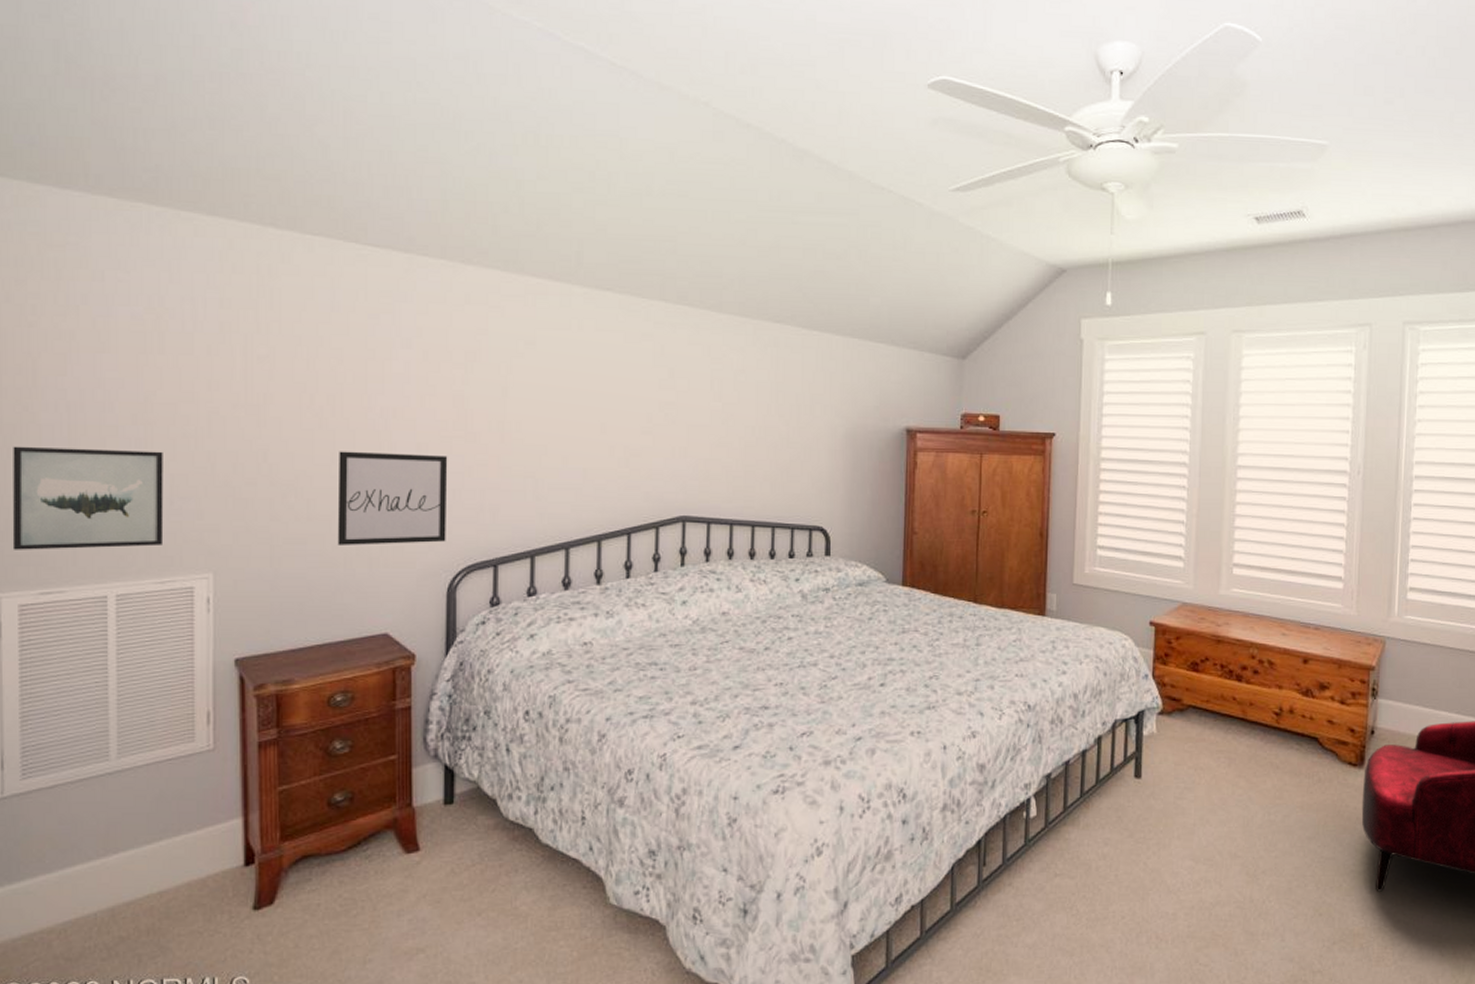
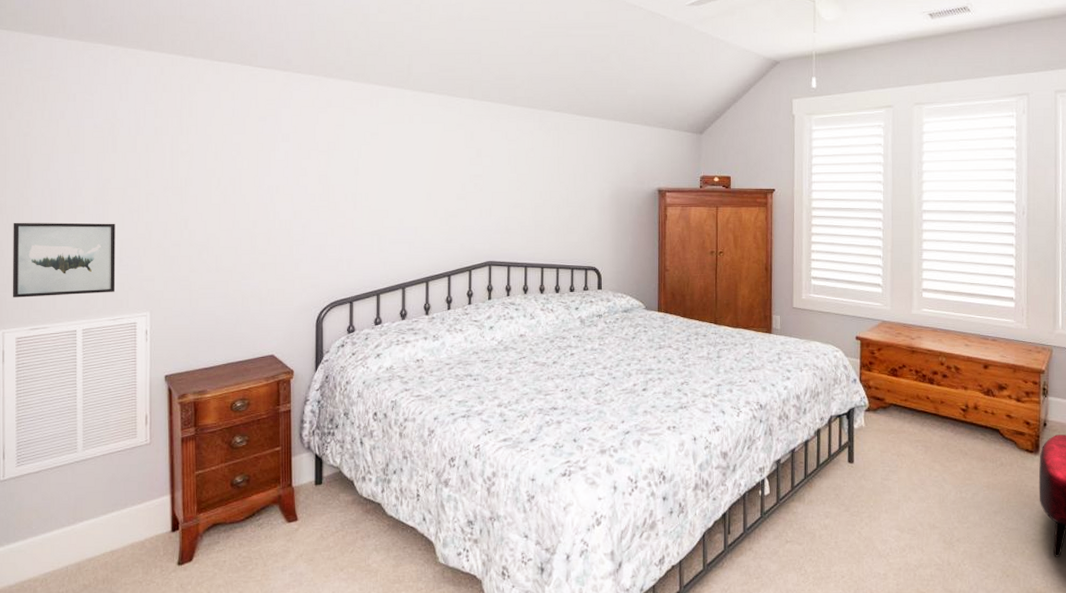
wall art: present [337,451,448,545] -> none [237,219,316,289]

